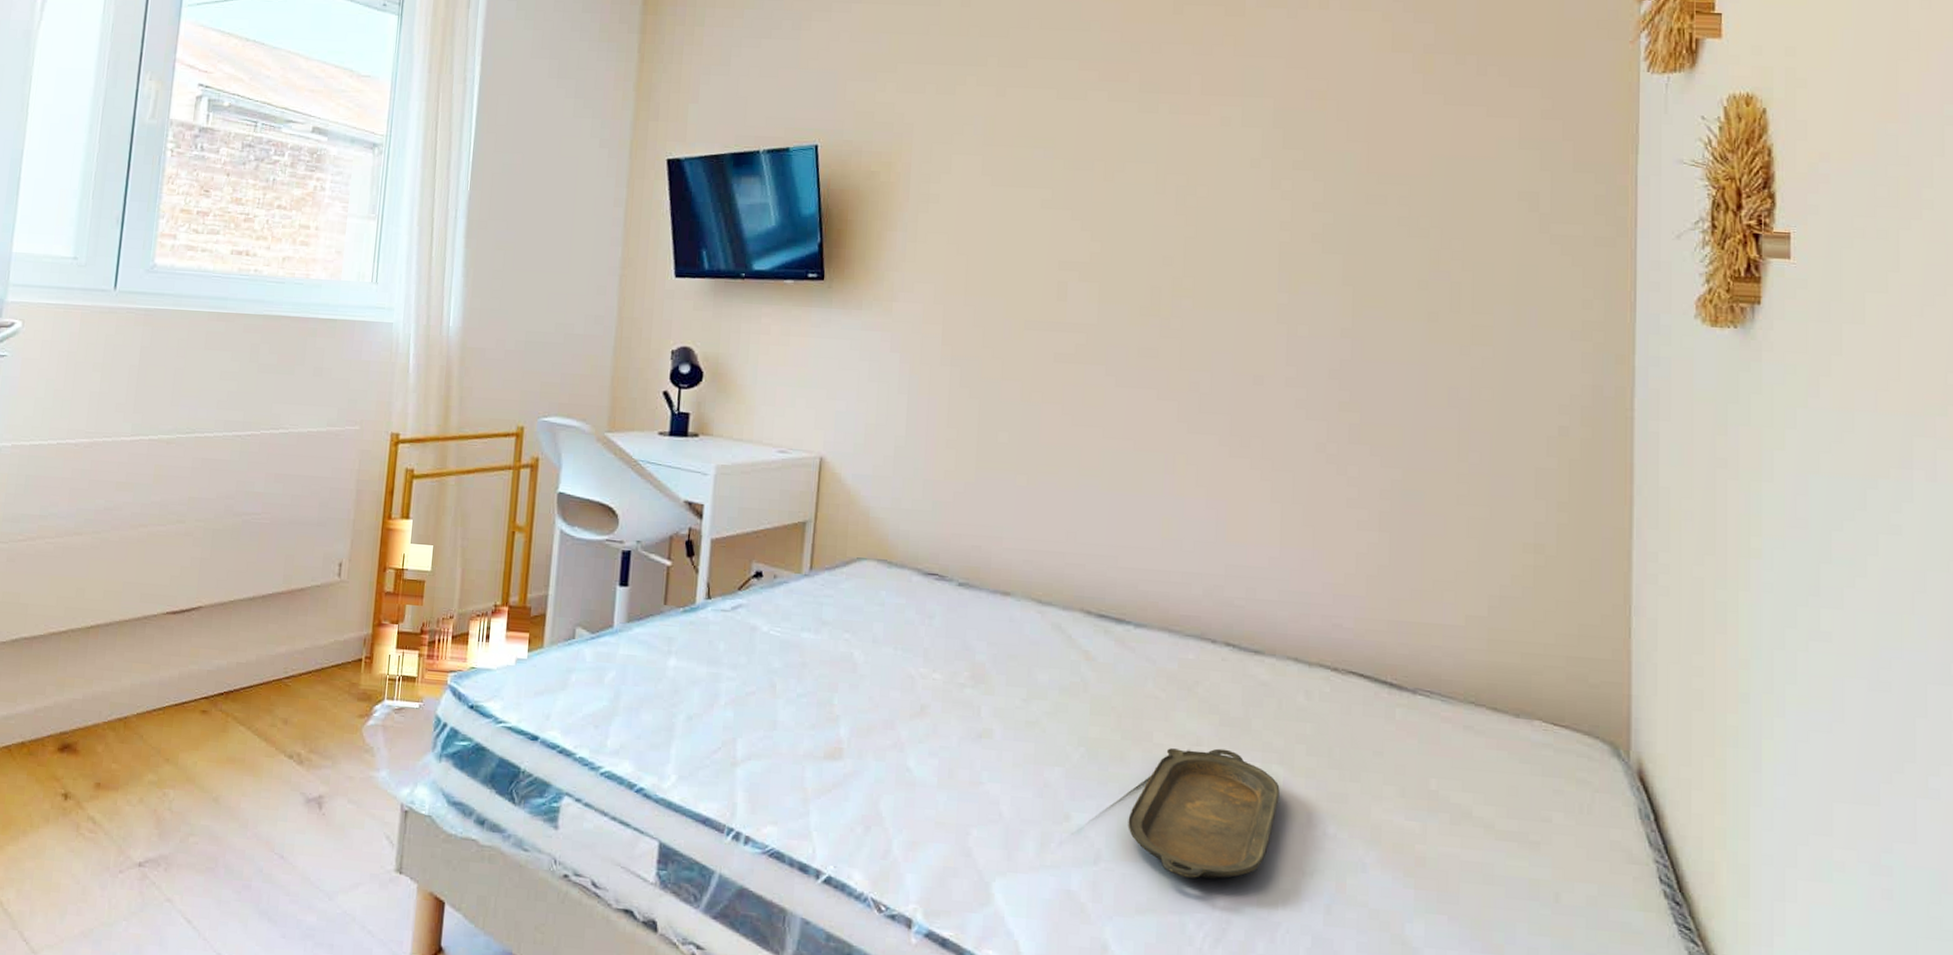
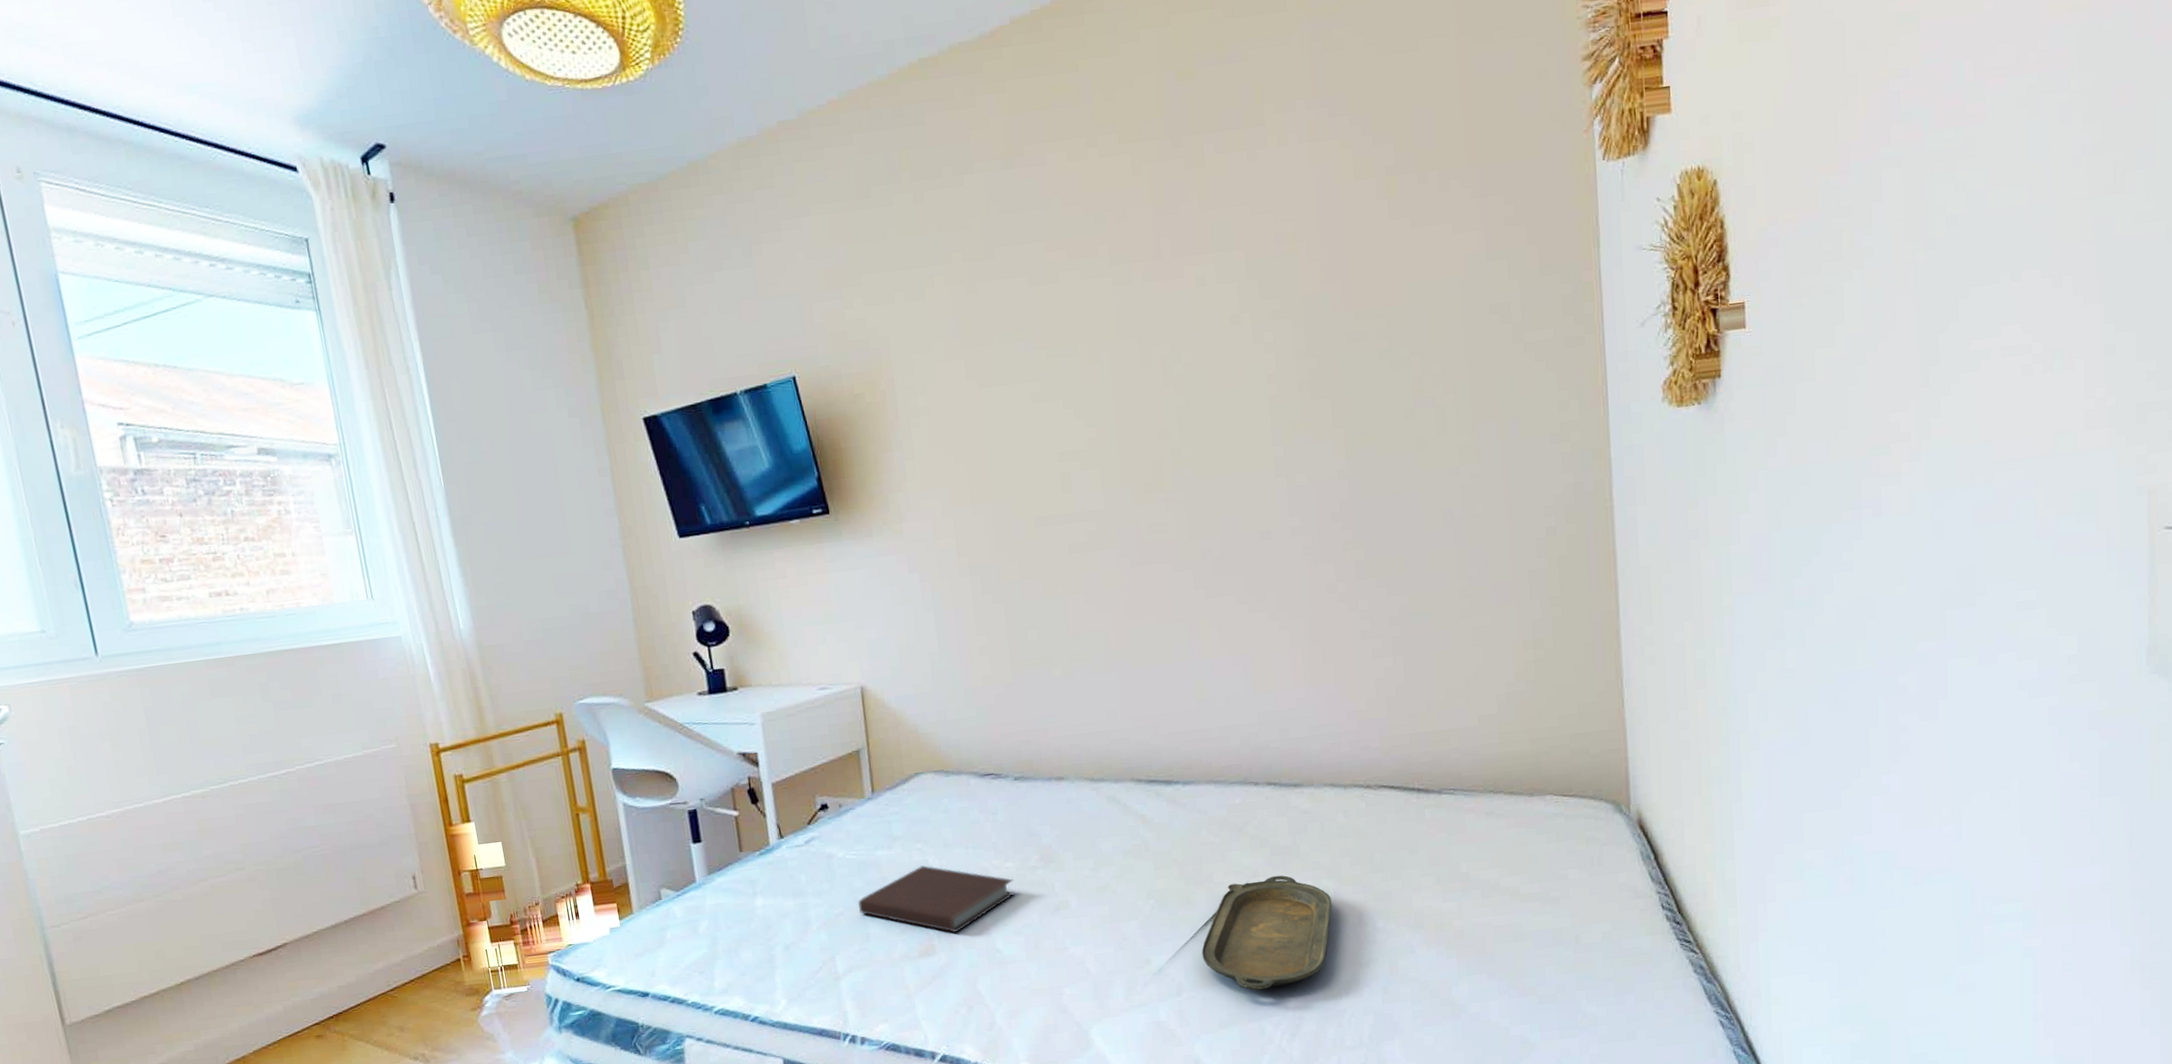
notebook: none [771,658,939,739] -> present [857,865,1016,933]

